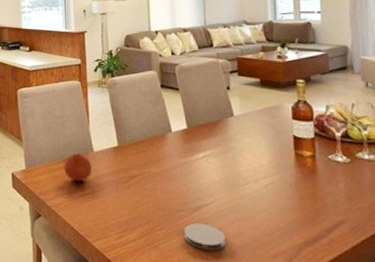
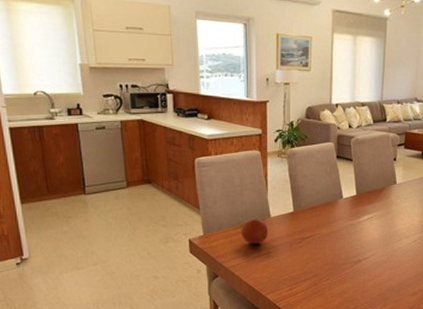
coaster: present [184,223,225,251] -> none [345,273,378,294]

